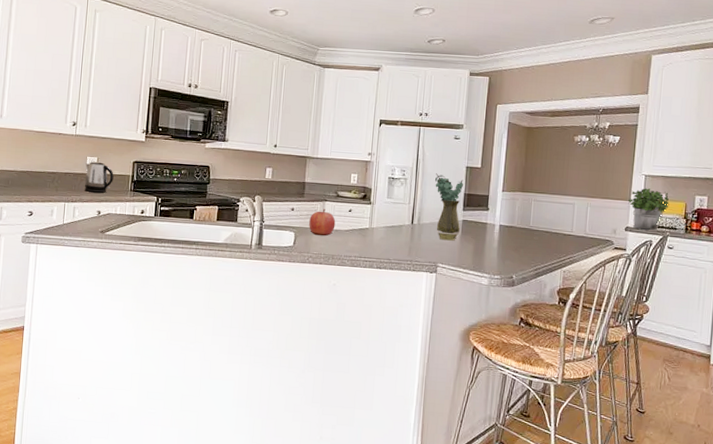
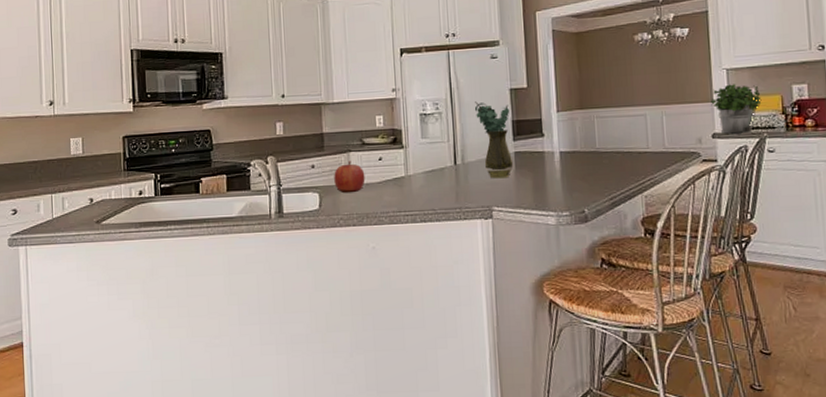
kettle: present [85,161,114,193] -> none [69,142,103,179]

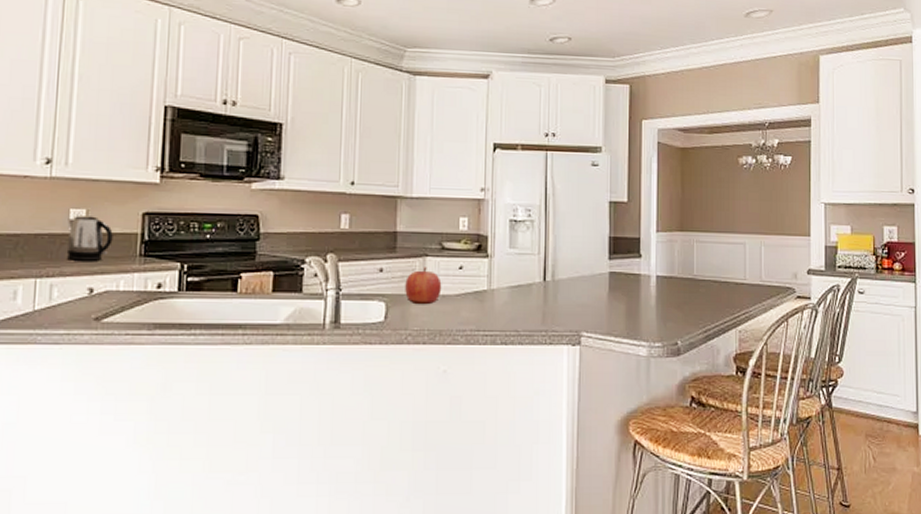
kettle: none [69,142,103,179] -> present [67,216,113,262]
vase: present [474,101,514,179] -> none [570,212,608,301]
potted plant: present [711,84,762,134] -> none [808,219,855,271]

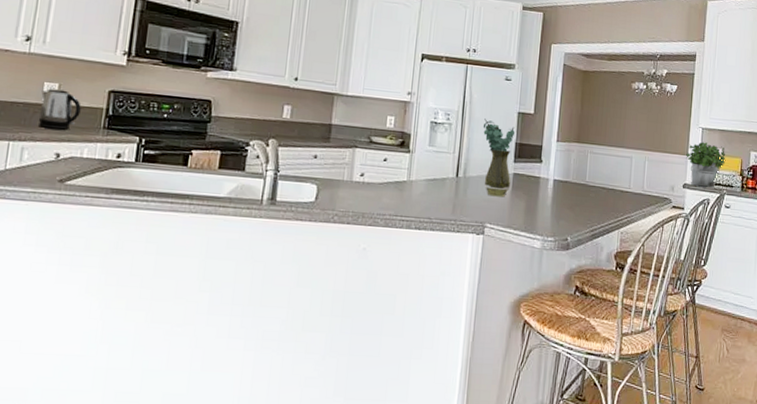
fruit: present [405,267,442,305] -> none [335,157,368,190]
vase: none [570,212,608,301] -> present [482,119,515,198]
potted plant: none [808,219,855,271] -> present [686,142,726,188]

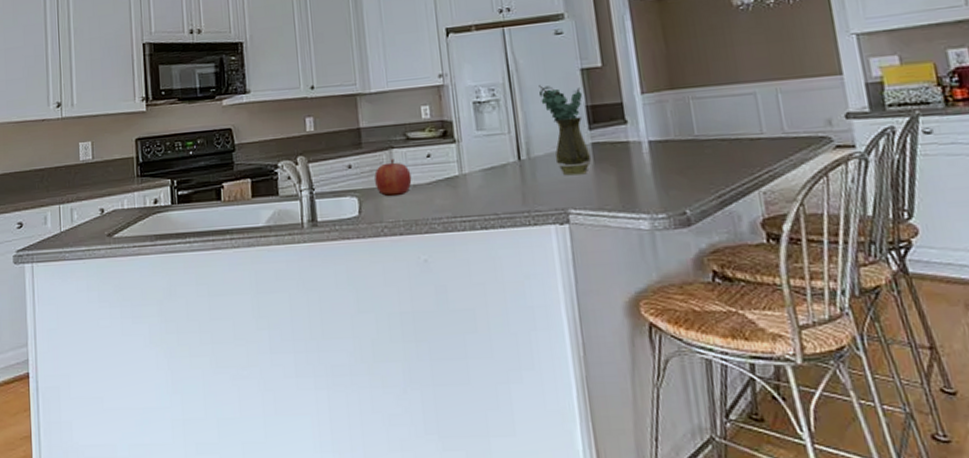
kettle: present [39,88,81,130] -> none [78,146,115,187]
fruit: none [335,157,368,190] -> present [374,159,412,197]
potted plant: present [686,142,726,188] -> none [839,51,908,113]

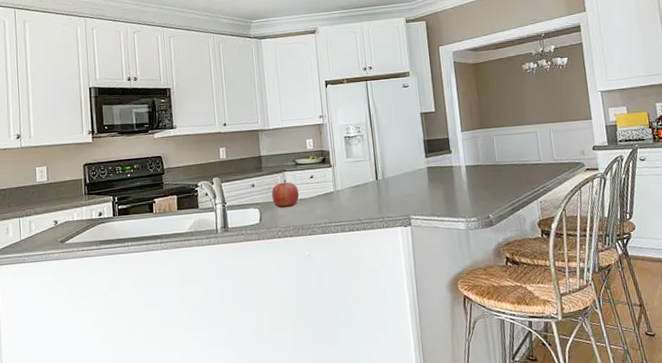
vase: present [538,85,592,176] -> none [391,125,427,191]

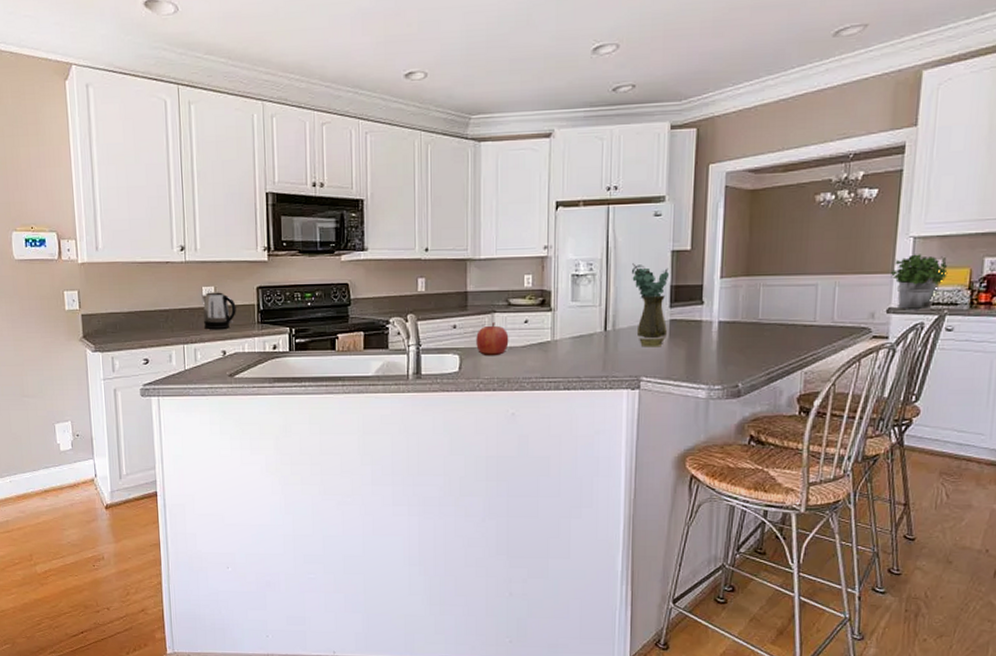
kettle: none [35,170,66,203] -> present [202,292,236,330]
vase: none [391,125,427,191] -> present [631,263,670,348]
potted plant: none [590,103,632,146] -> present [891,254,948,309]

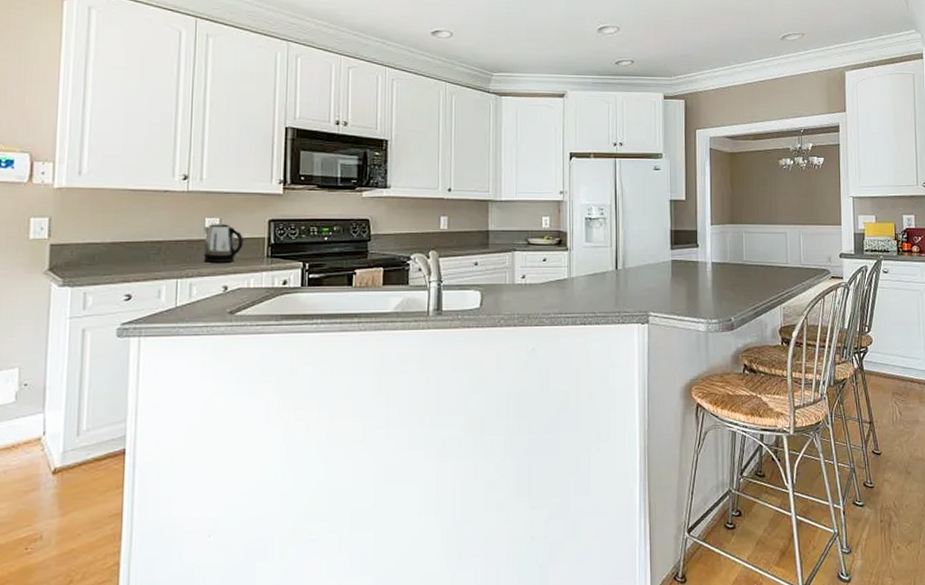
fruit: present [476,322,509,356] -> none [497,260,529,293]
vase: present [631,263,670,348] -> none [636,210,670,285]
potted plant: present [891,254,948,309] -> none [840,210,879,254]

